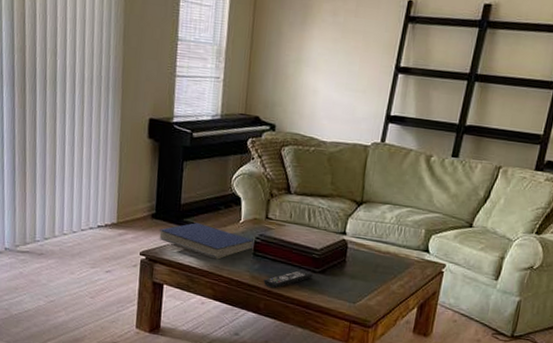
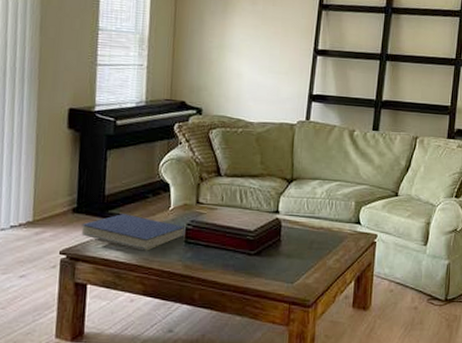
remote control: present [263,269,313,289] -> none [197,253,248,277]

